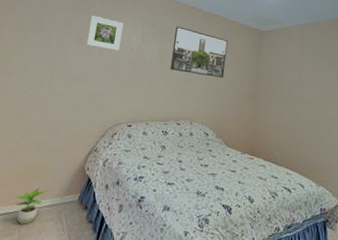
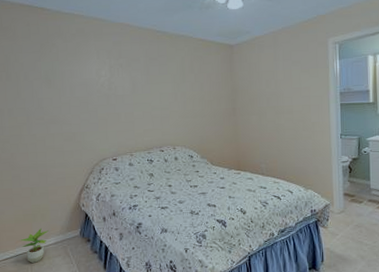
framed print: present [86,15,124,51] -> none [54,54,91,88]
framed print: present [170,26,228,78] -> none [143,53,200,100]

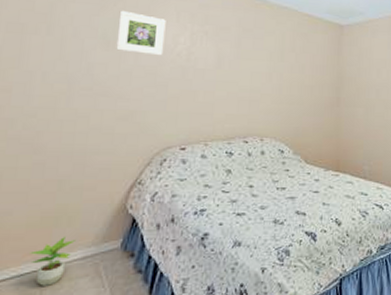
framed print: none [54,54,91,88] -> present [116,10,166,56]

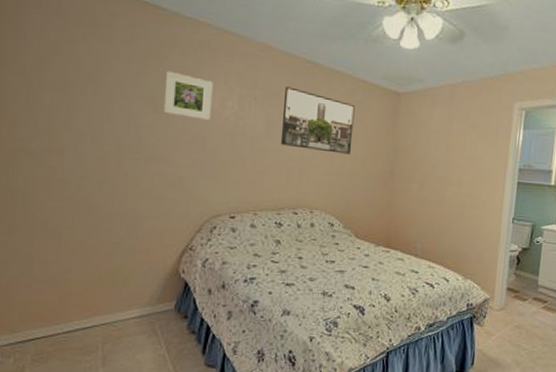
potted plant: present [30,236,77,286] -> none [90,295,133,340]
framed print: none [231,22,302,83] -> present [280,86,355,154]

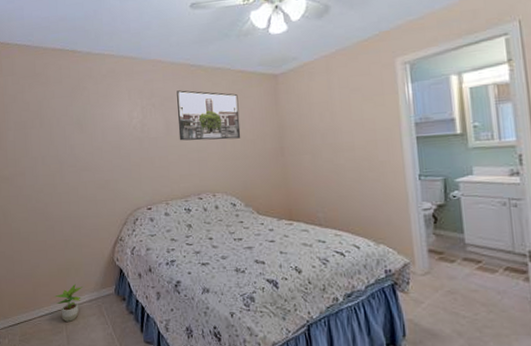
potted plant: none [90,295,133,340] -> present [54,283,84,322]
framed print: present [163,70,213,121] -> none [86,97,123,132]

